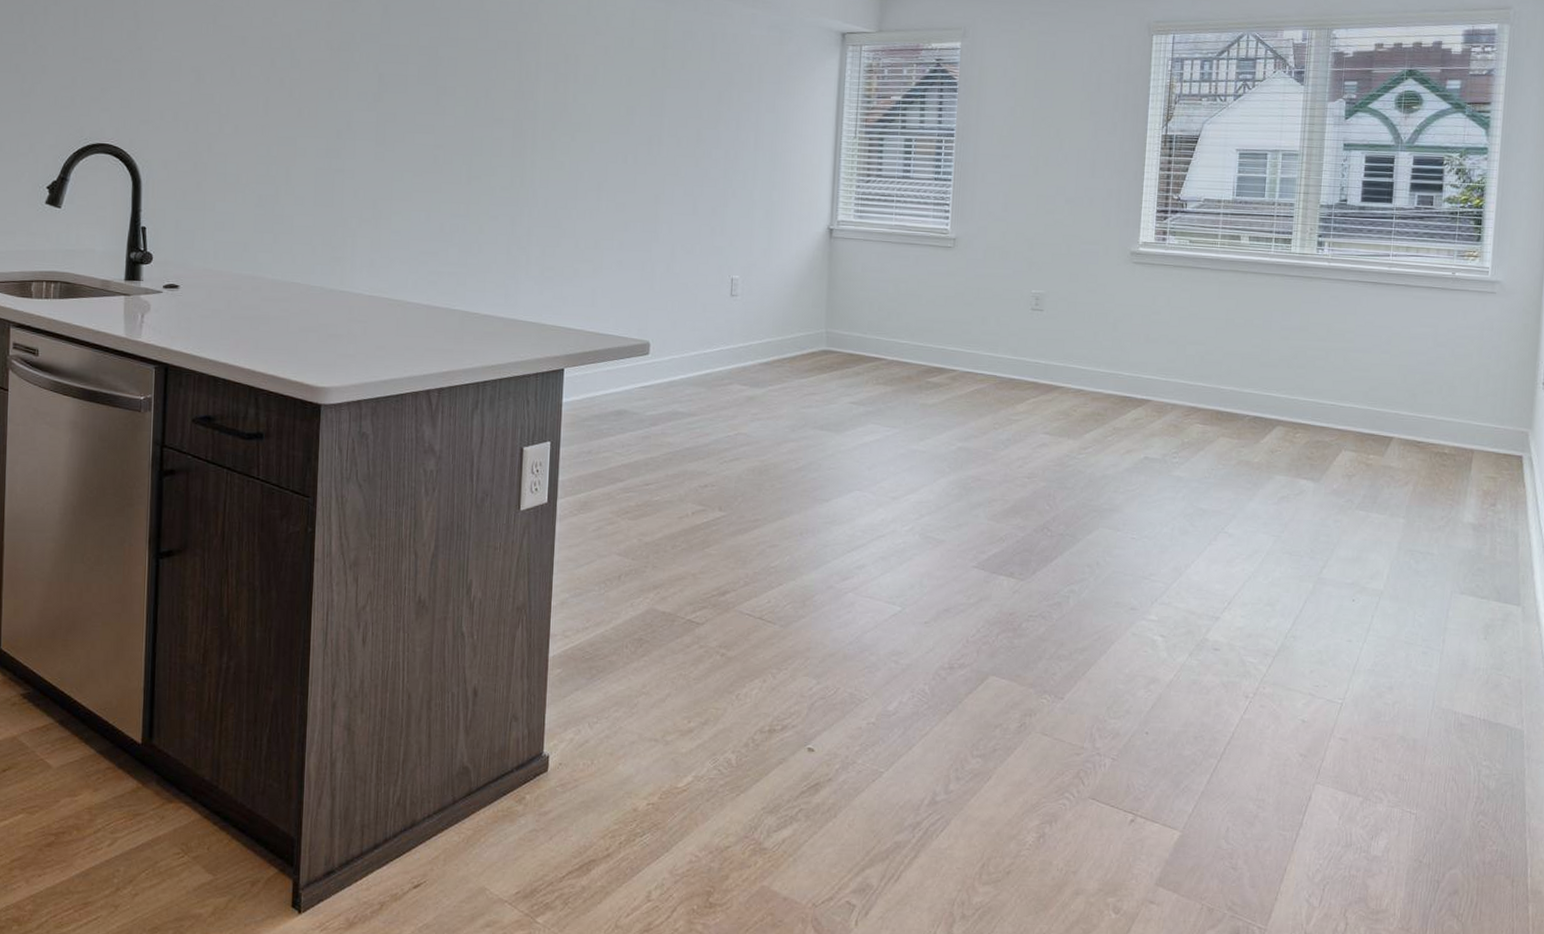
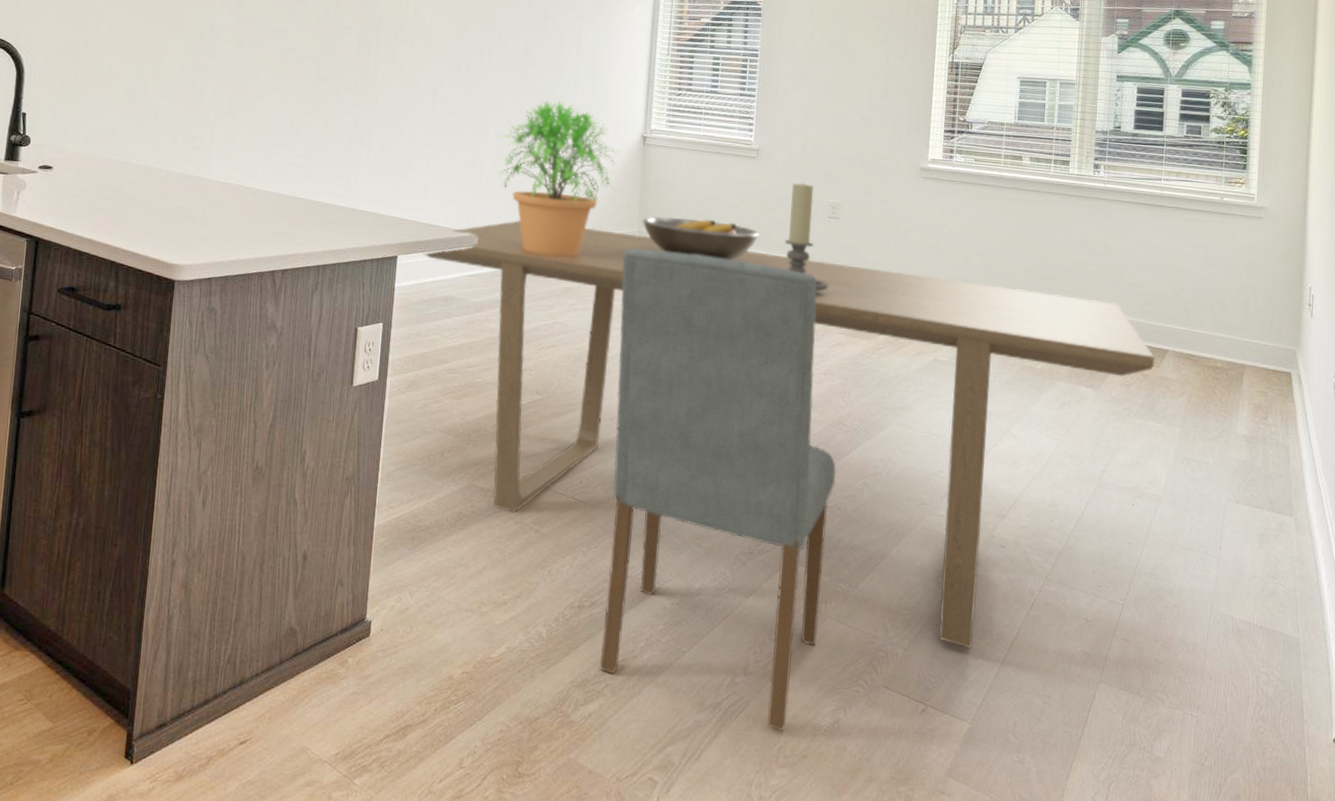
dining table: none [591,325,1380,756] -> present [423,220,1155,649]
potted plant: none [667,191,804,363] -> present [495,98,620,257]
dining chair: none [792,350,1041,849] -> present [599,248,836,732]
fruit bowl: none [830,315,958,360] -> present [642,216,761,261]
candle holder: none [984,272,1032,390] -> present [784,182,828,292]

